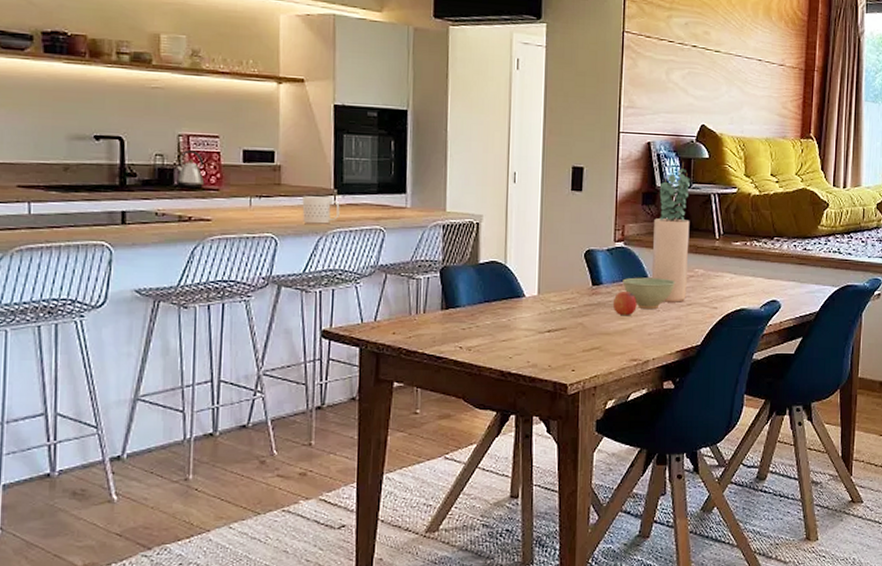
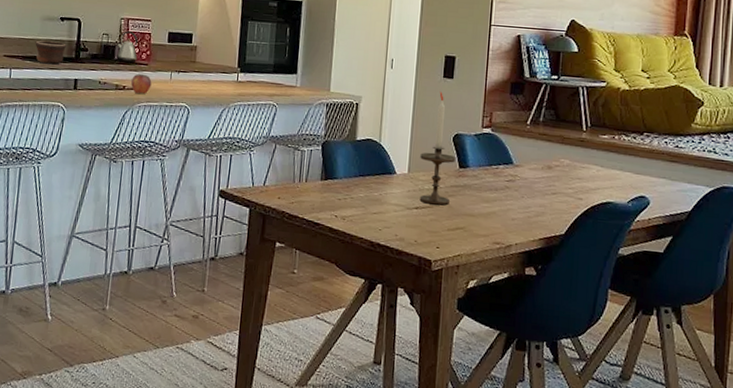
ceramic pot: none [61,165,106,195] -> present [35,40,66,65]
fruit: none [199,201,226,226] -> present [131,73,152,95]
mug: present [302,195,340,224] -> none [210,73,242,98]
candlestick: none [550,205,589,326] -> present [419,91,457,206]
fruit: present [612,292,637,316] -> none [478,176,502,200]
bowl: present [623,277,676,310] -> none [488,163,541,196]
vase: present [651,162,691,303] -> none [517,55,560,191]

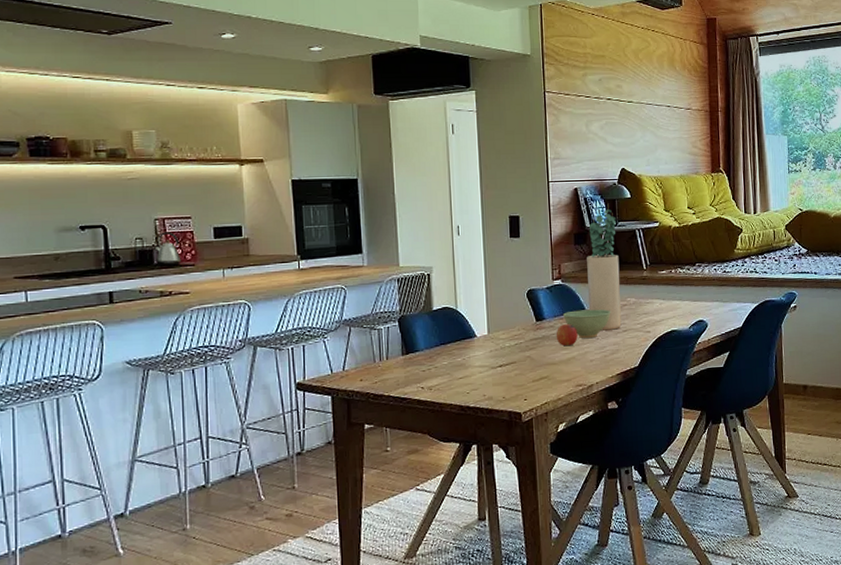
ceramic pot: present [35,40,66,65] -> none [52,254,92,280]
fruit: present [131,73,152,95] -> none [178,275,202,298]
candlestick: present [419,91,457,206] -> none [497,251,532,361]
fruit: none [478,176,502,200] -> present [556,324,578,347]
bowl: none [488,163,541,196] -> present [563,309,611,339]
vase: none [517,55,560,191] -> present [587,203,622,331]

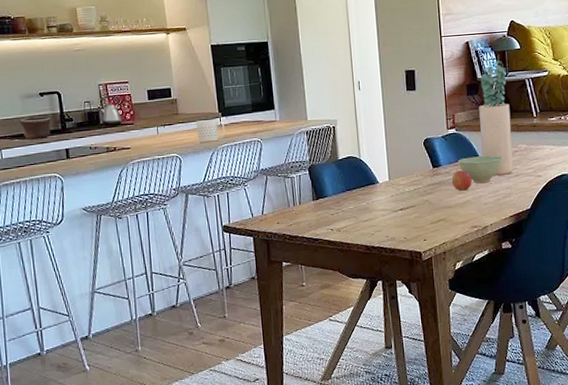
ceramic pot: none [52,254,92,280] -> present [19,116,51,140]
mug: none [270,262,304,288] -> present [196,119,226,143]

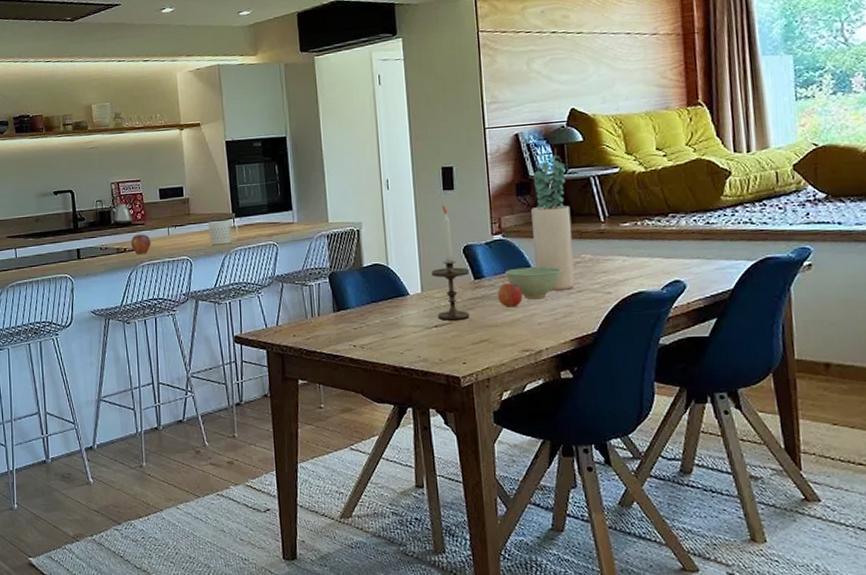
ceramic pot: present [19,116,51,140] -> none [34,215,64,239]
fruit: none [121,133,141,153] -> present [131,234,151,255]
candlestick: none [397,103,429,204] -> present [431,205,470,321]

